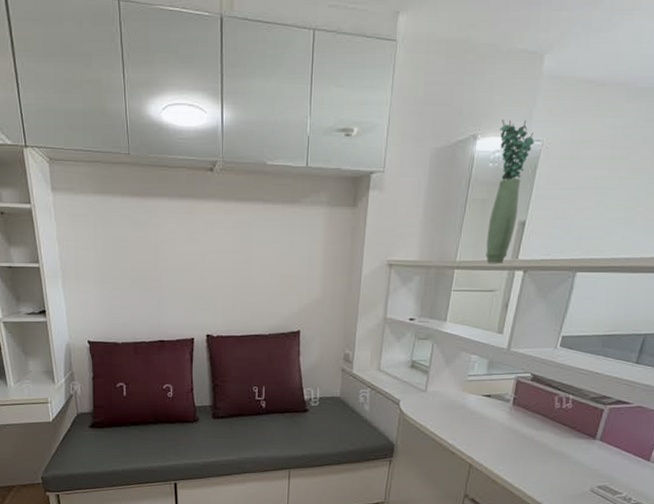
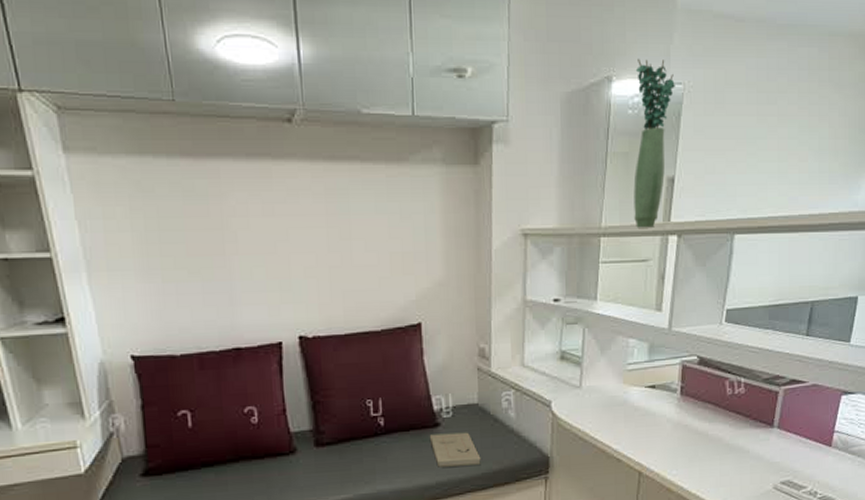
book: none [299,417,339,445] -> present [429,432,481,467]

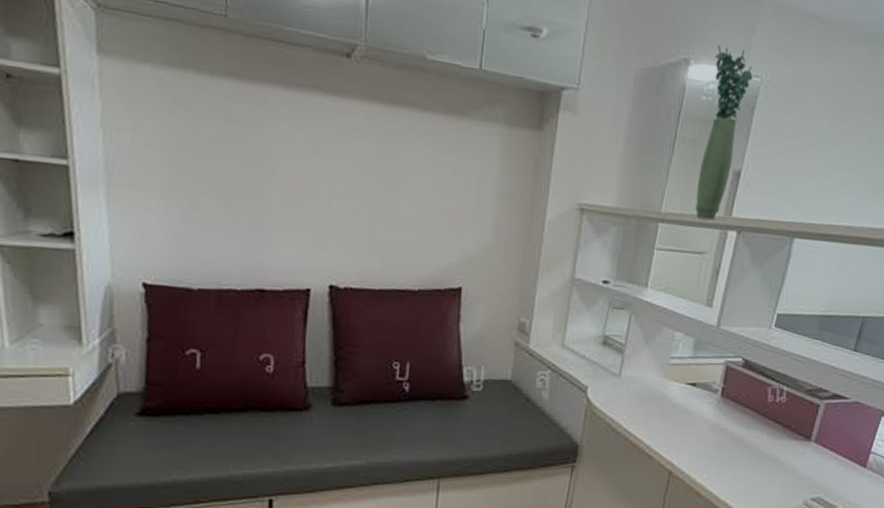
book: present [429,432,481,467] -> none [455,407,507,445]

